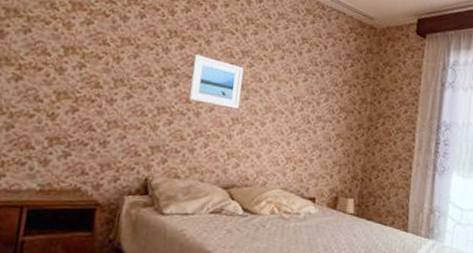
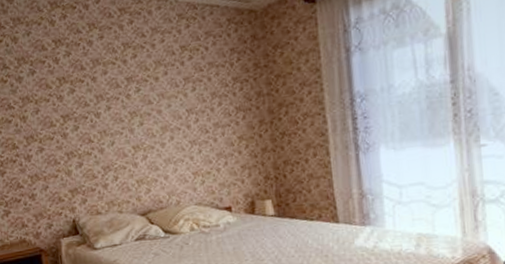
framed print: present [188,54,244,109] -> none [85,93,136,139]

